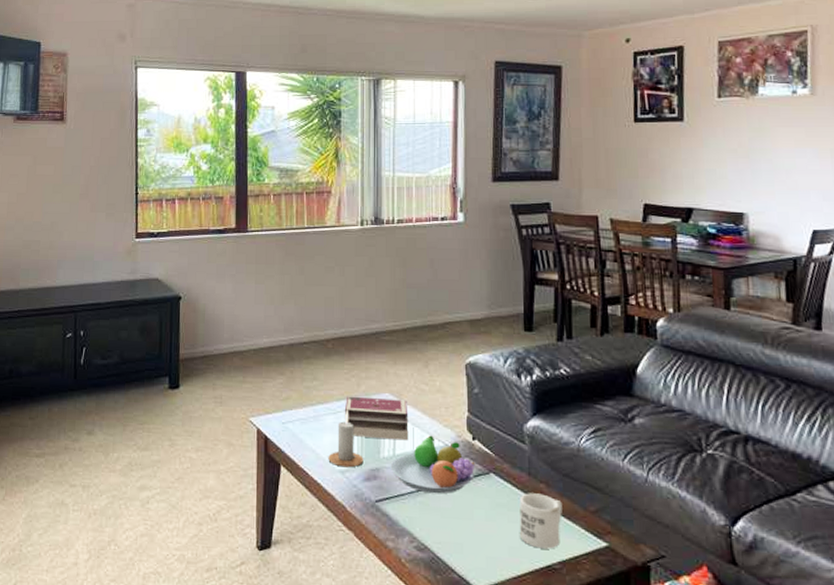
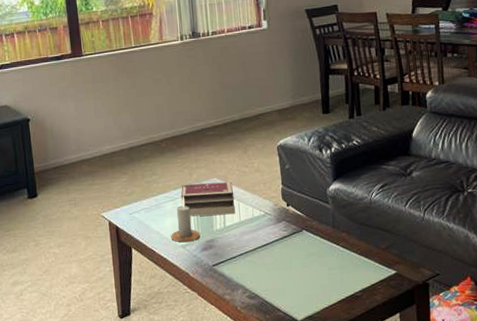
fruit bowl: present [390,435,476,494] -> none [222,207,291,253]
mug: present [519,493,562,549] -> none [327,240,361,283]

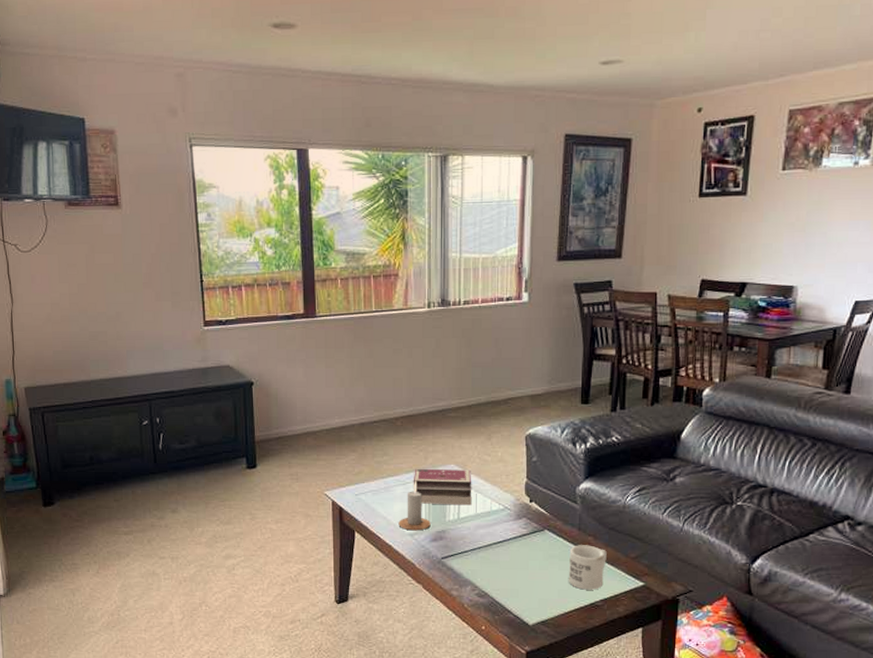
mug: none [327,240,361,283] -> present [568,545,607,590]

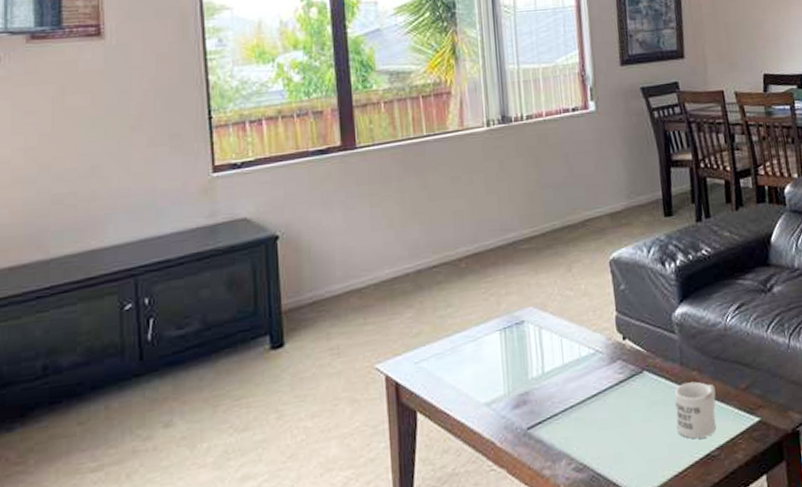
candle: present [398,480,431,531] -> none [471,333,511,400]
book: present [413,468,472,506] -> none [485,310,557,362]

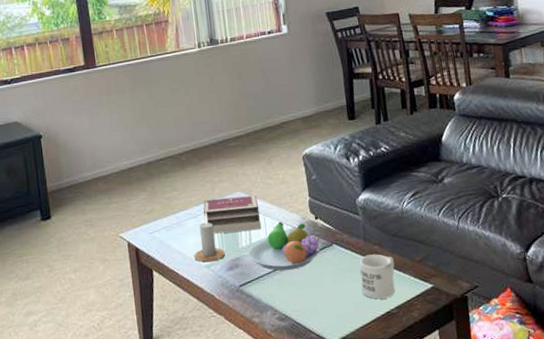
candle: none [471,333,511,400] -> present [194,211,225,263]
book: none [485,310,557,362] -> present [203,195,262,234]
fruit bowl: none [540,343,628,407] -> present [248,221,320,271]

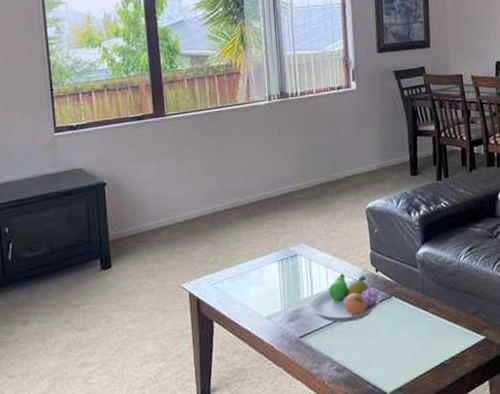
candle: present [194,211,225,263] -> none [255,263,287,314]
book: present [203,195,262,234] -> none [266,247,324,286]
mug: present [359,254,396,300] -> none [416,306,450,351]

